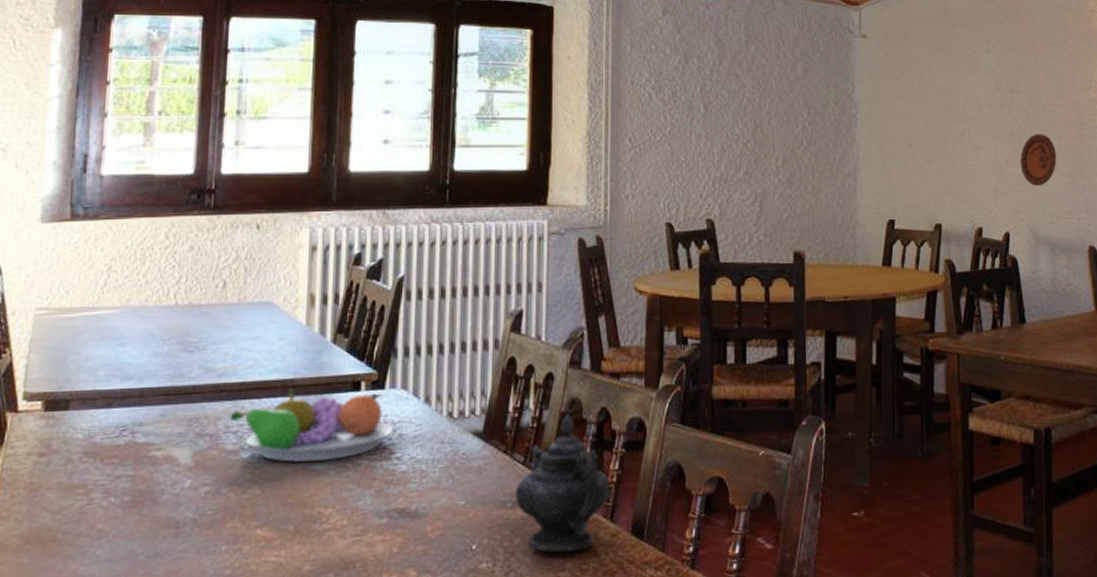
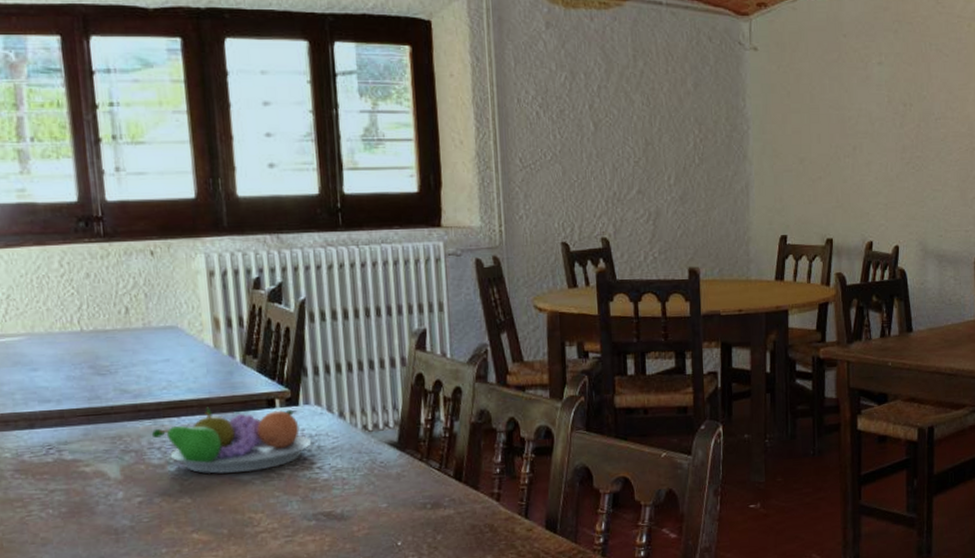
teapot: present [514,414,611,553] -> none [433,424,524,546]
decorative plate: present [1020,134,1057,187] -> none [911,148,947,200]

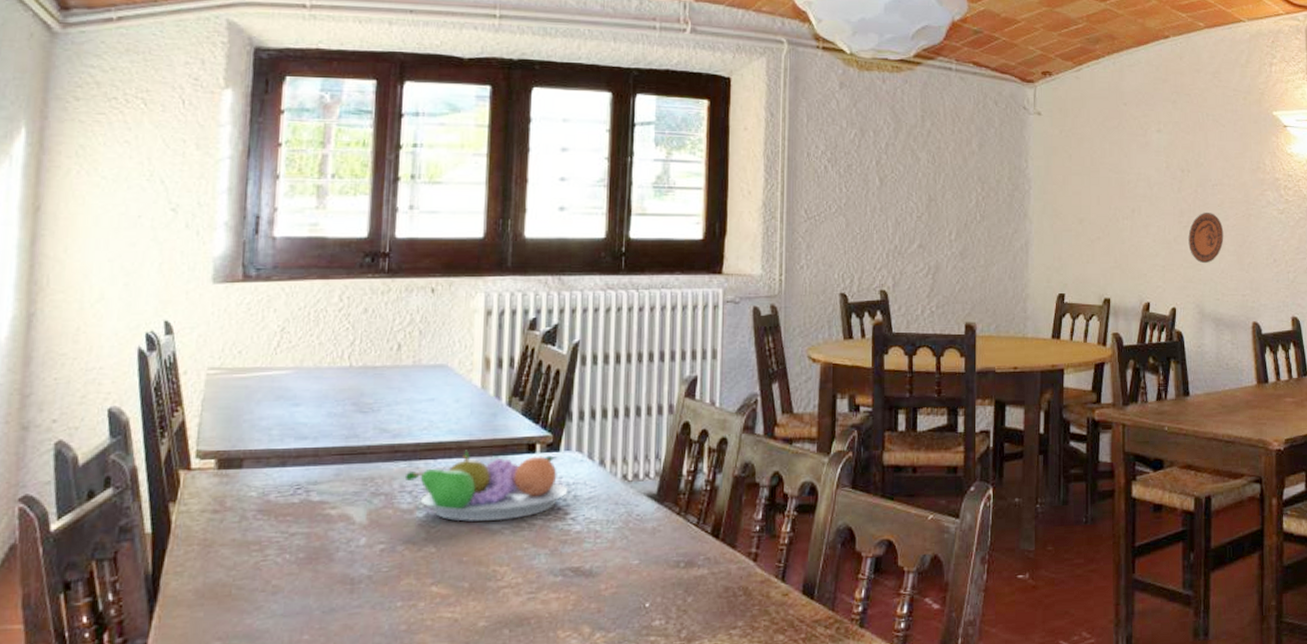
decorative plate: none [911,148,947,200] -> present [1188,213,1224,264]

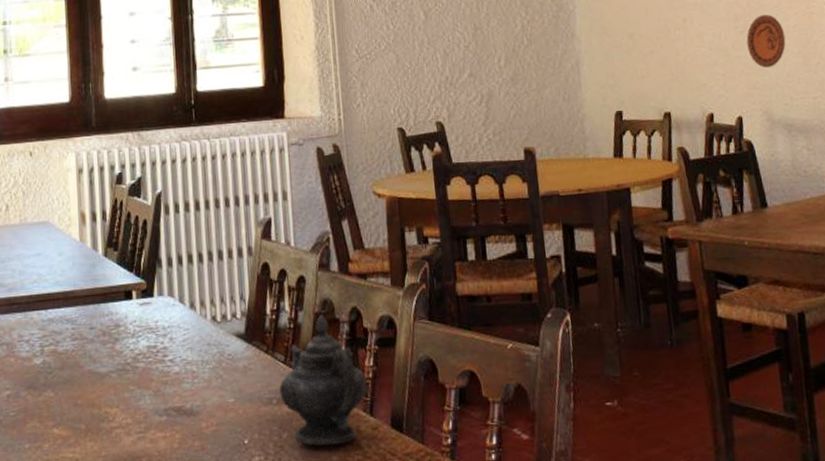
fruit bowl: present [404,450,568,522] -> none [21,299,165,367]
teapot: none [687,477,783,611] -> present [278,314,368,446]

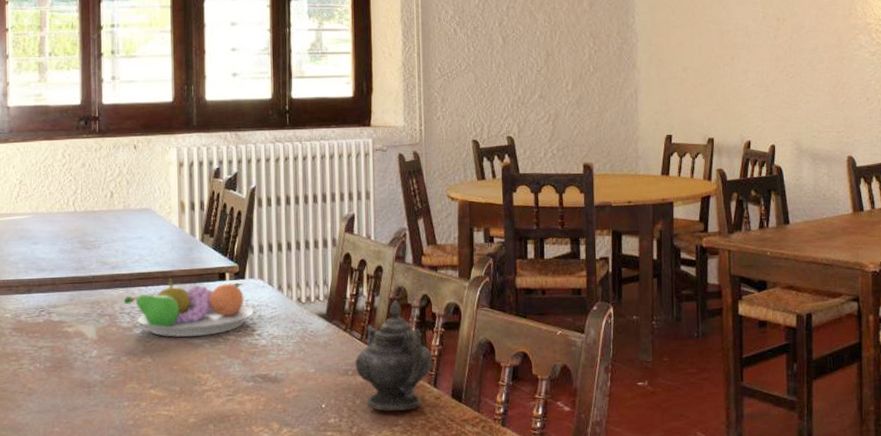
fruit bowl: none [21,299,165,367] -> present [123,278,254,337]
decorative plate: present [746,14,786,68] -> none [785,57,819,104]

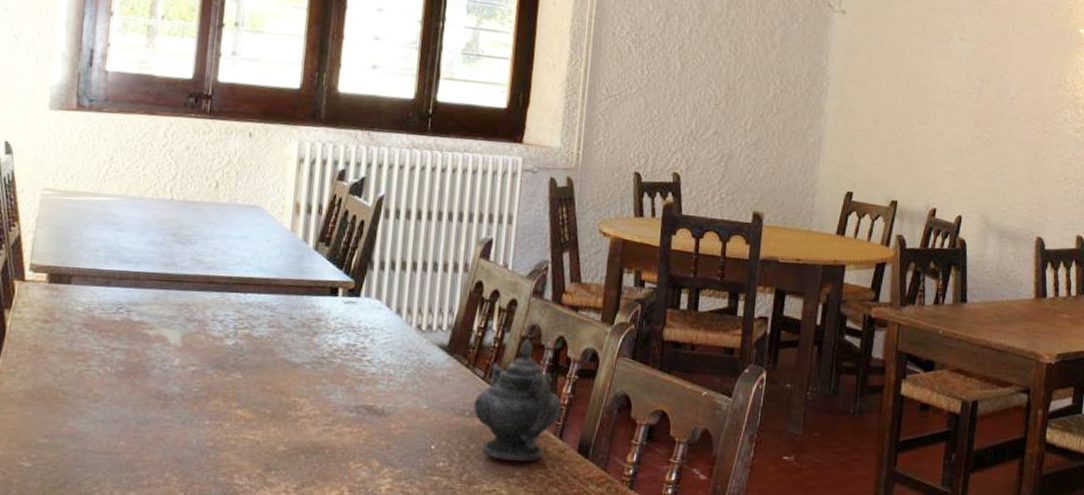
fruit bowl: present [123,278,254,337] -> none [217,287,366,356]

